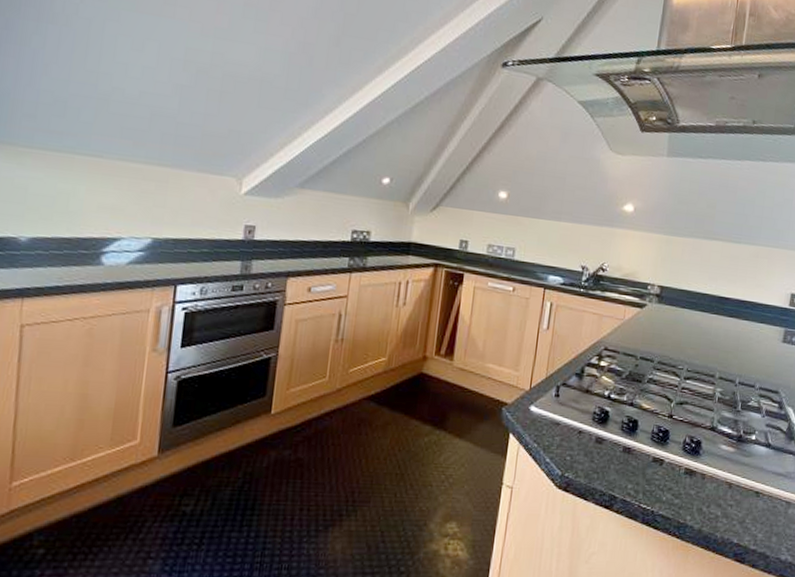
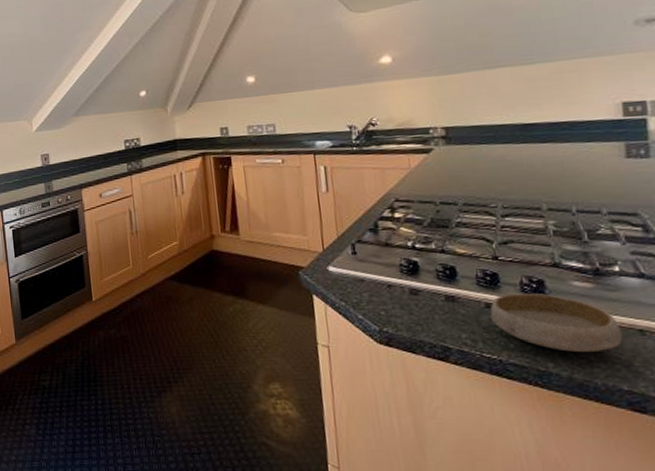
bowl: none [654,450,744,509] -> present [490,293,623,353]

